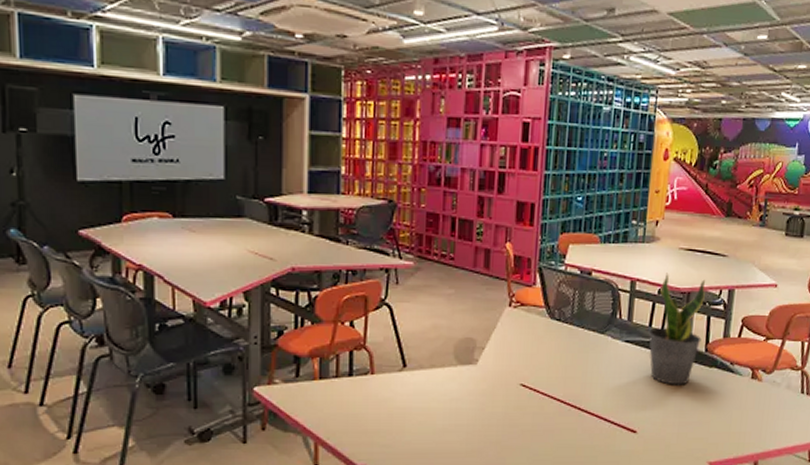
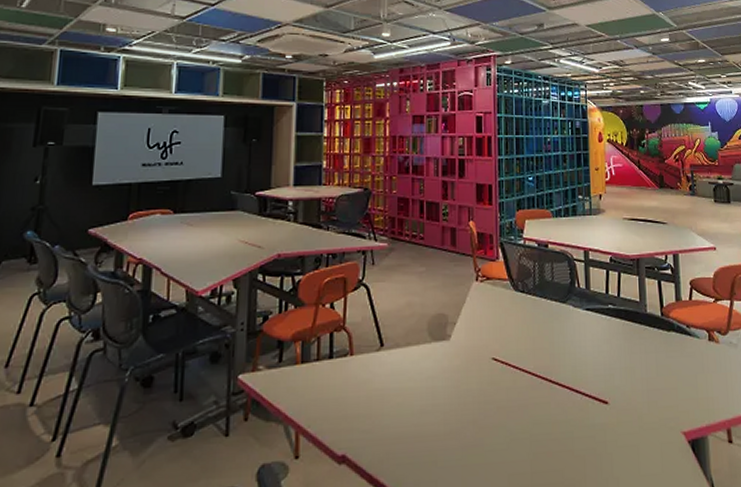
potted plant: present [648,272,705,385] -> none [606,241,656,352]

